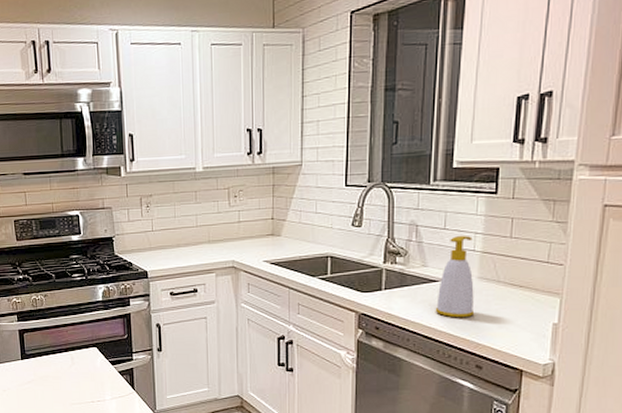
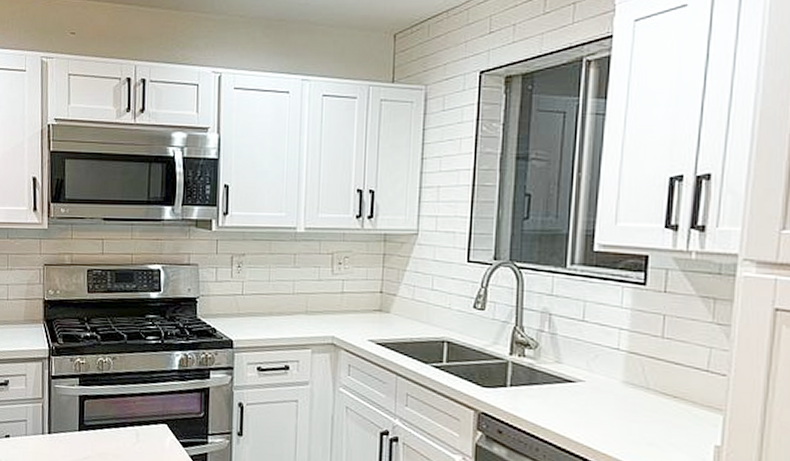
soap bottle: present [435,236,475,318] -> none [570,330,619,429]

